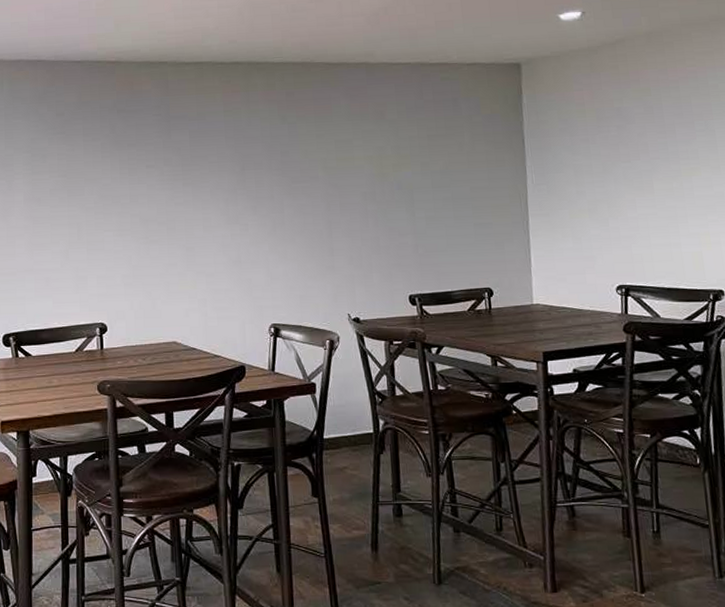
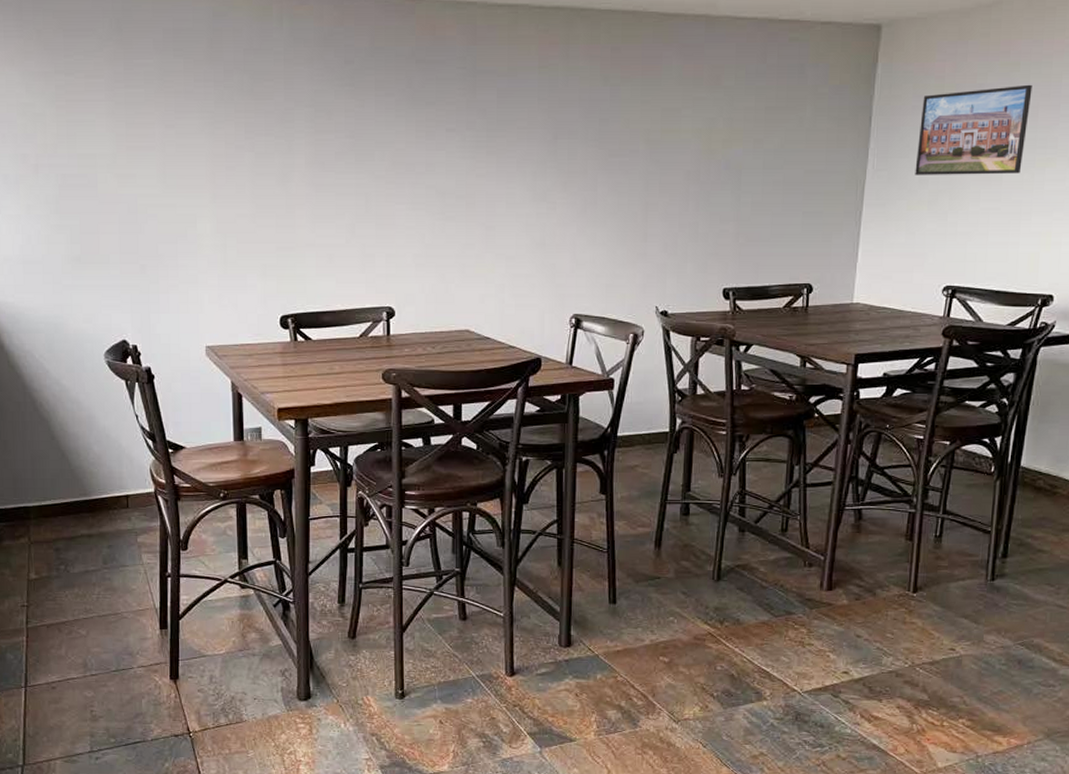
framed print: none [568,106,670,188] -> present [915,84,1032,175]

